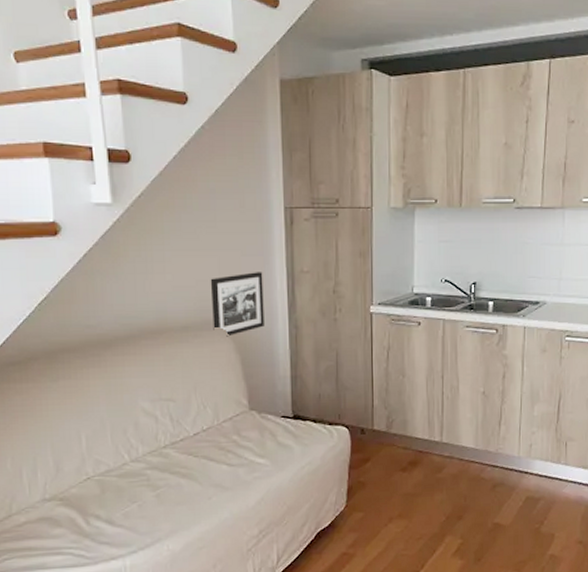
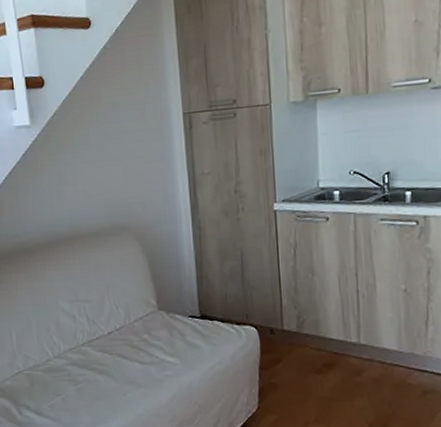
picture frame: present [210,272,264,337] -> none [117,177,169,240]

